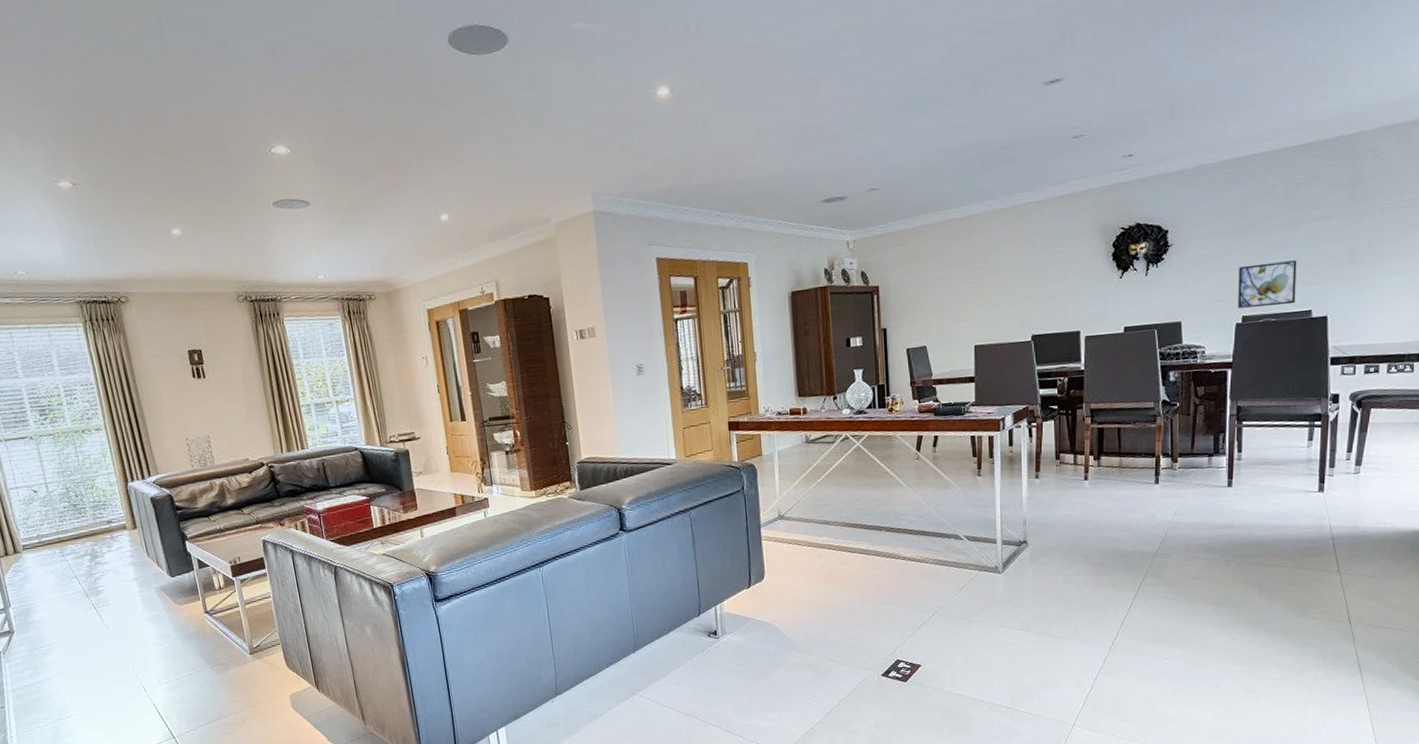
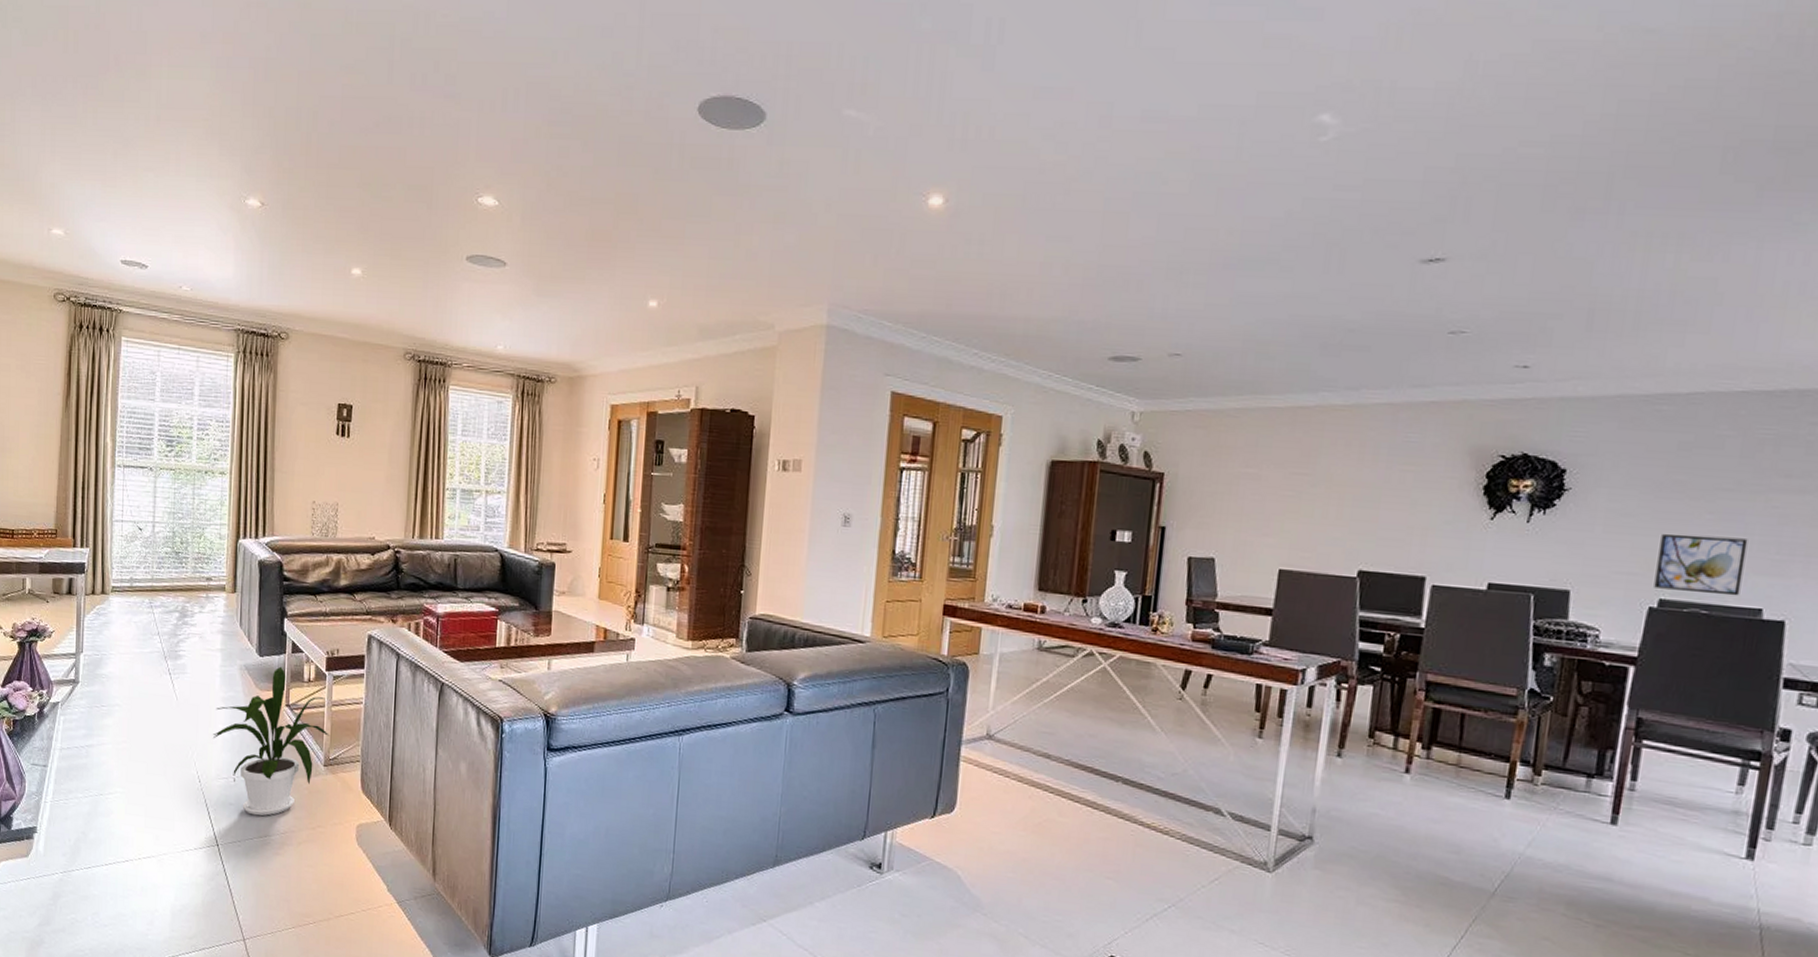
house plant: none [143,581,250,707] -> present [212,666,330,816]

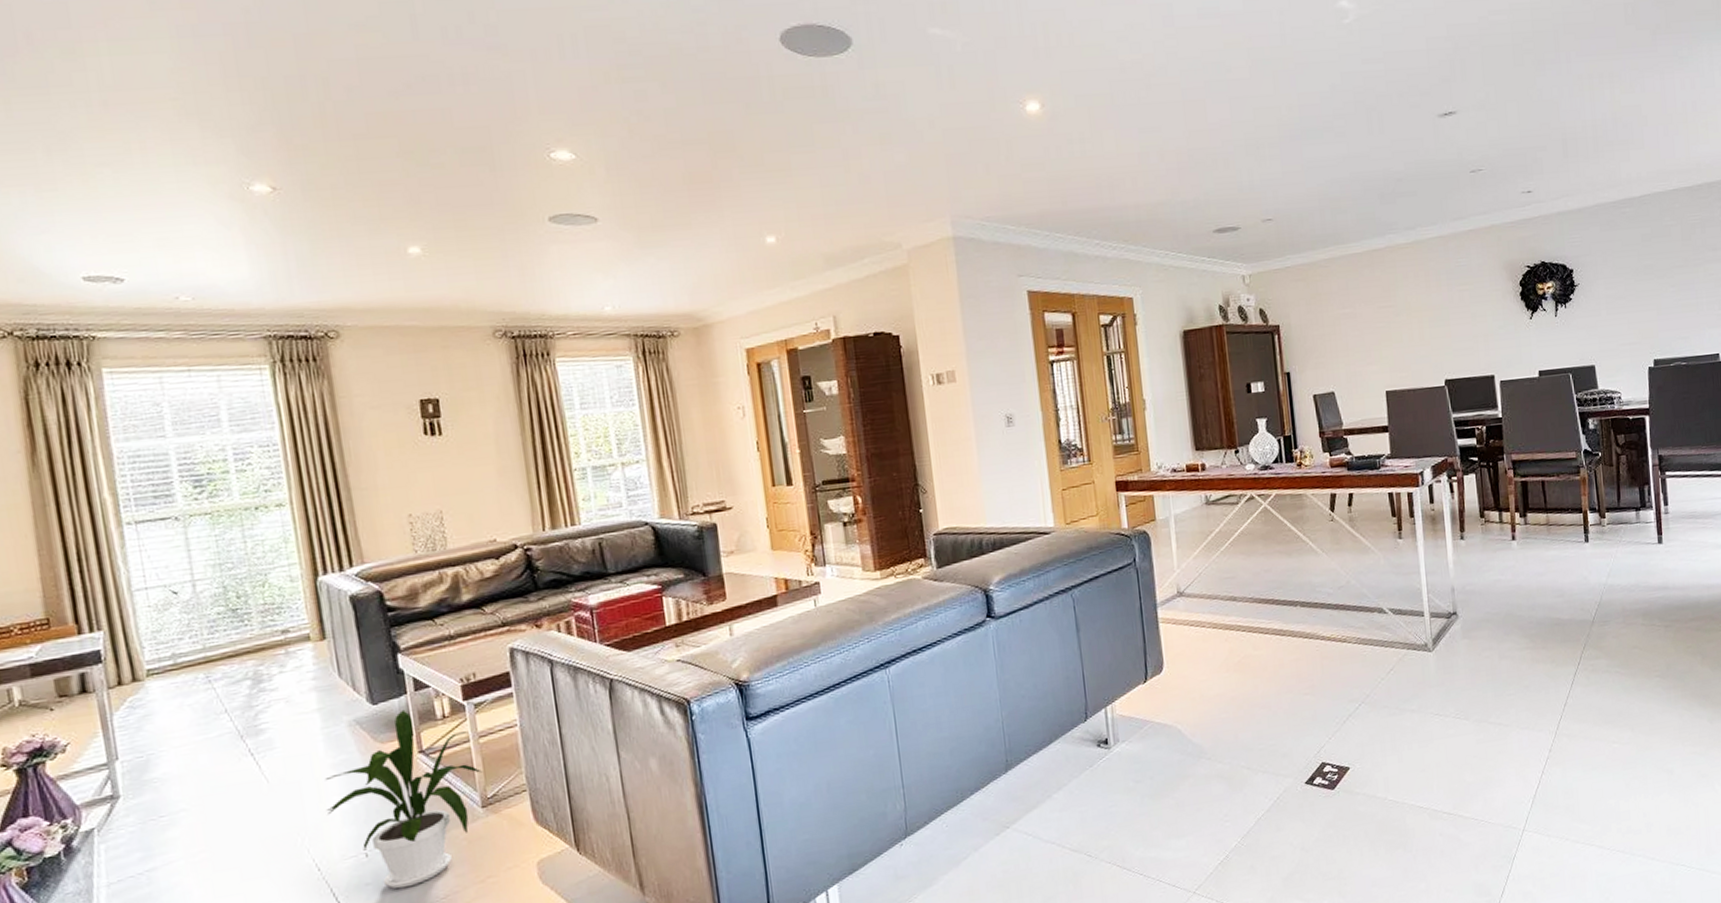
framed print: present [1654,533,1748,596] -> none [1645,302,1703,352]

